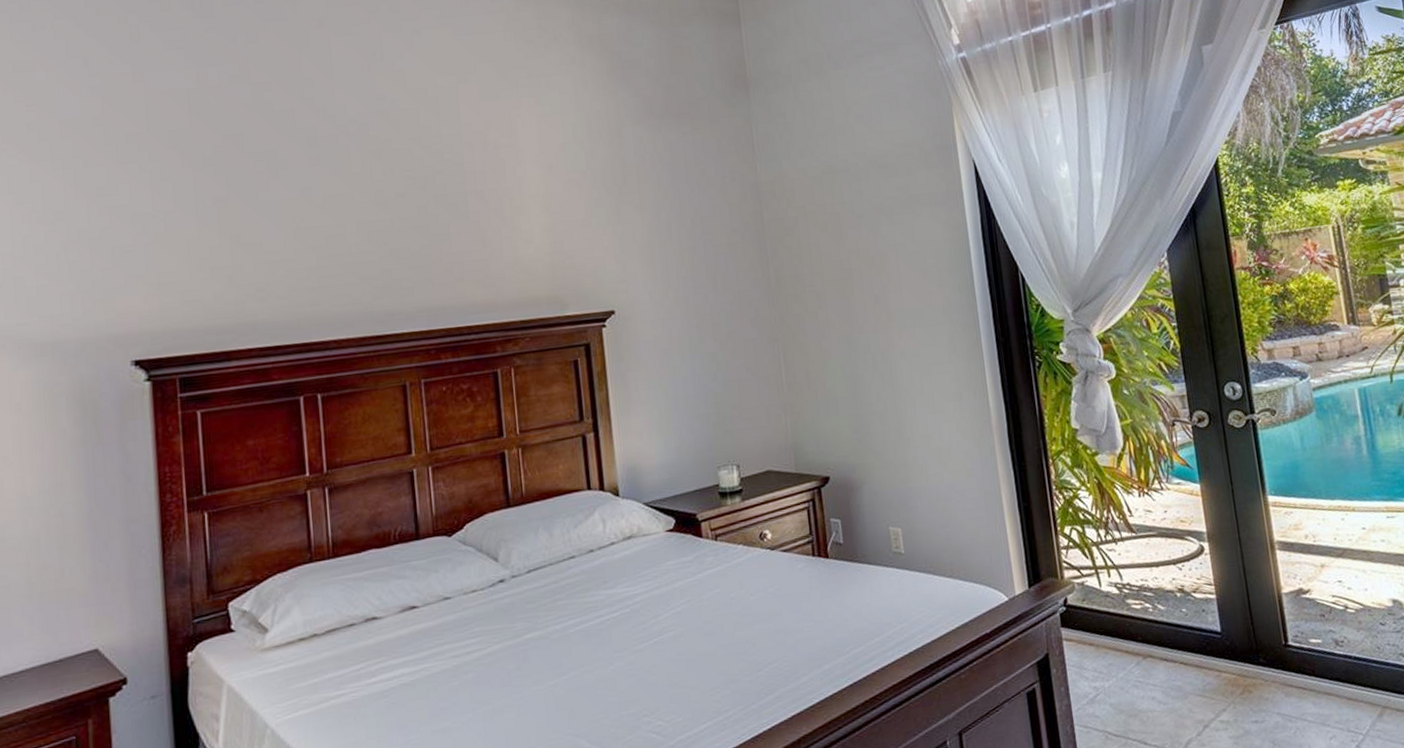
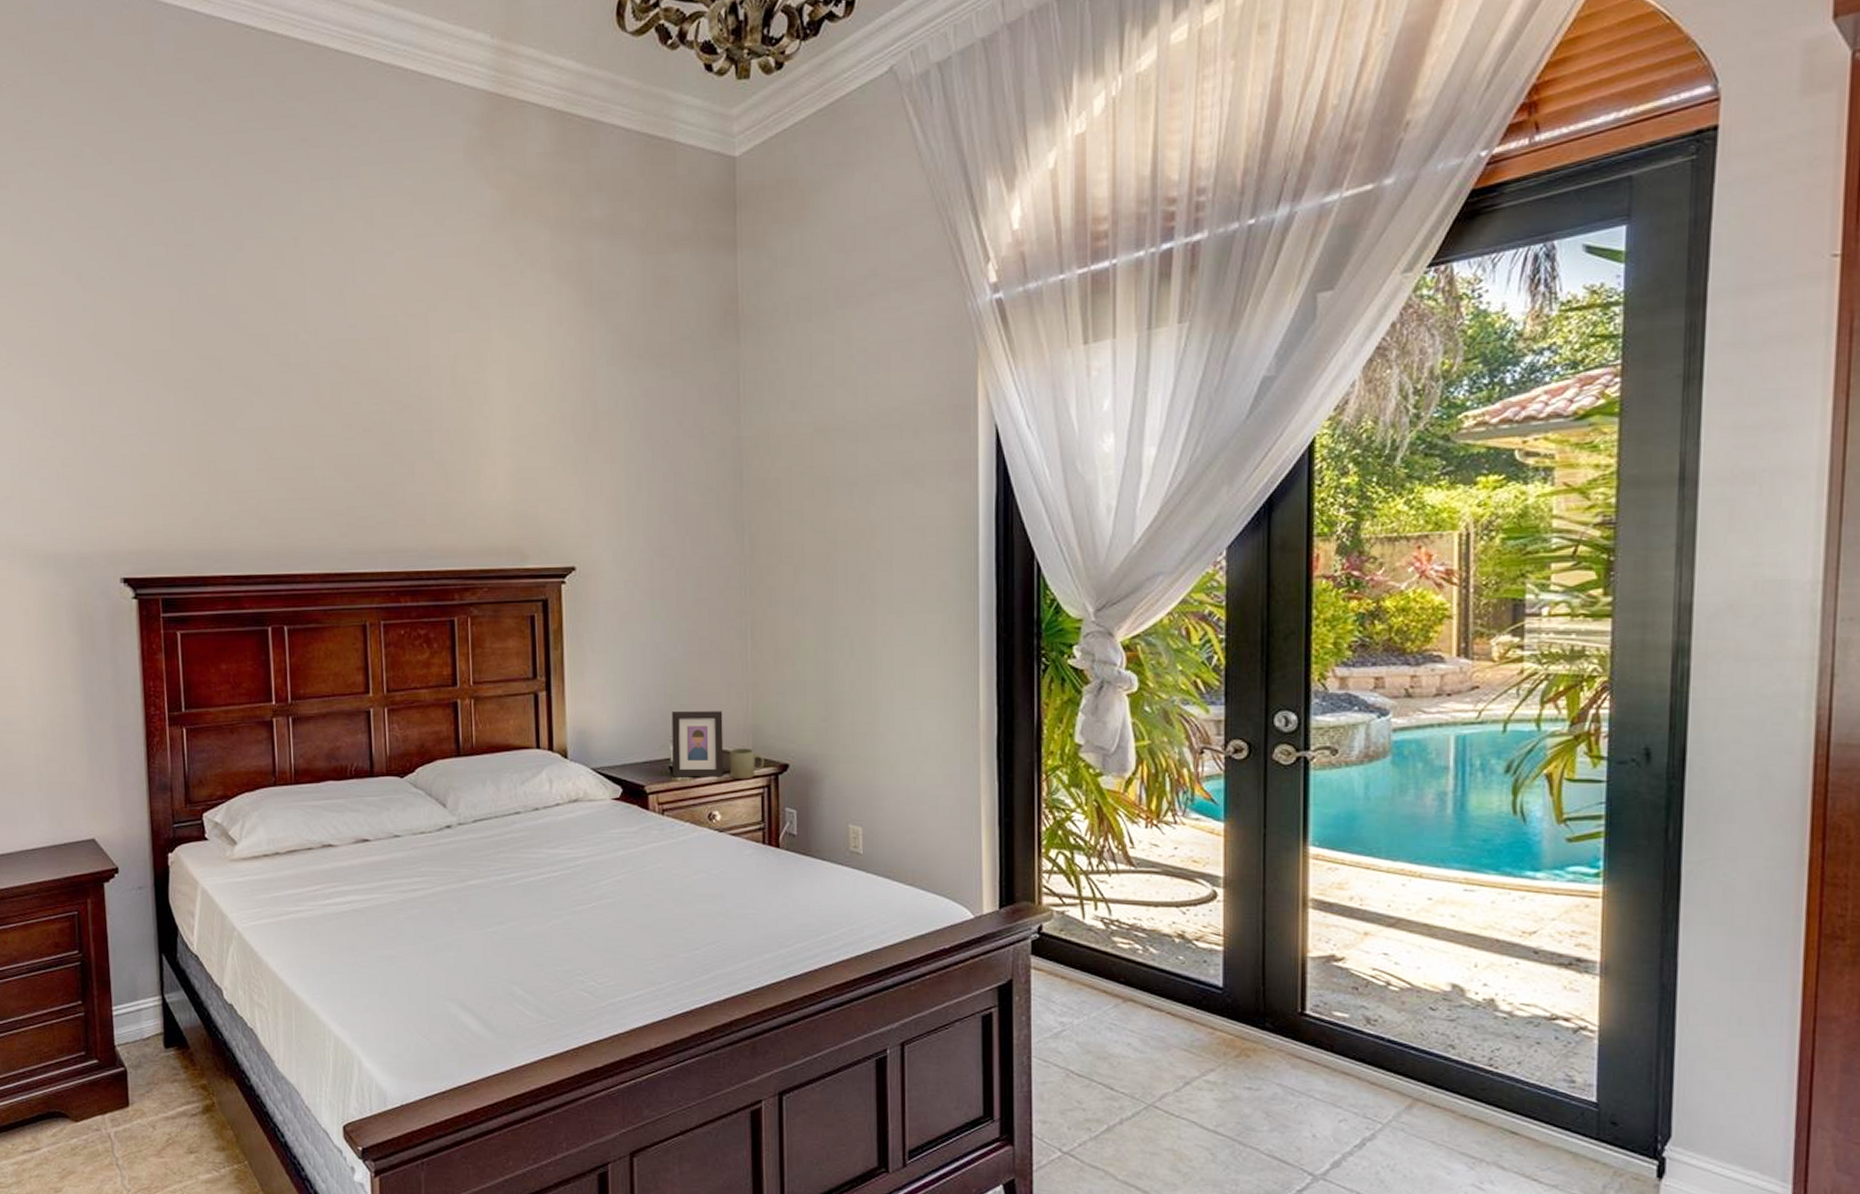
picture frame: none [716,433,771,503] -> present [671,711,724,778]
mug: none [774,466,808,497] -> present [729,748,765,780]

